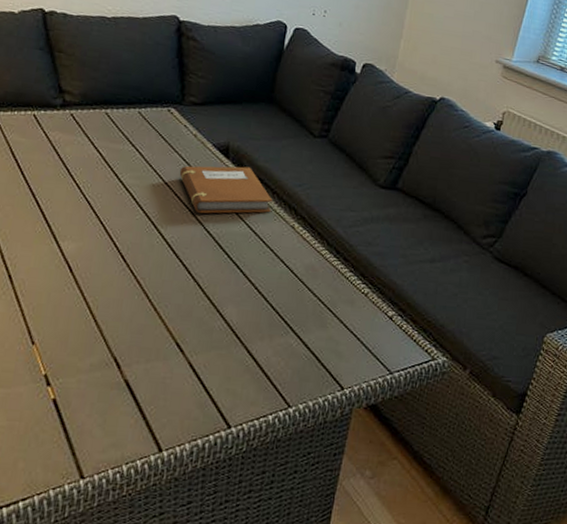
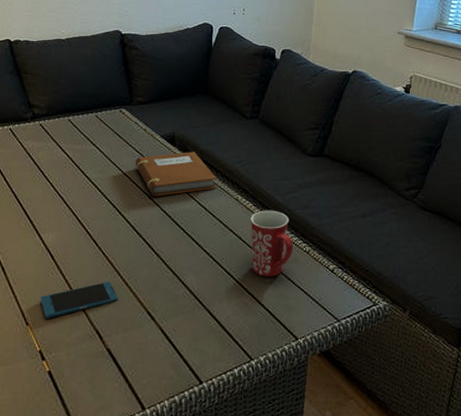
smartphone: none [51,304,144,339] -> present [39,282,118,318]
mug: none [301,242,351,318] -> present [250,210,293,277]

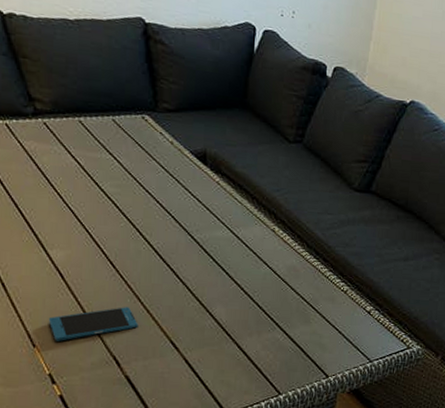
notebook: present [135,152,217,196] -> none [159,173,252,220]
mug: present [250,210,293,277] -> none [286,244,331,314]

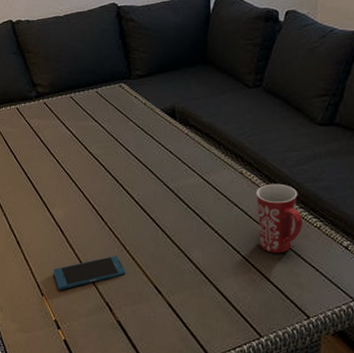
mug: none [286,244,331,314] -> present [256,183,303,253]

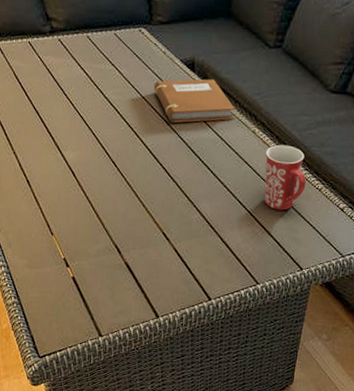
smartphone: present [52,256,126,290] -> none [63,201,136,231]
notebook: none [136,124,220,171] -> present [153,79,235,123]

